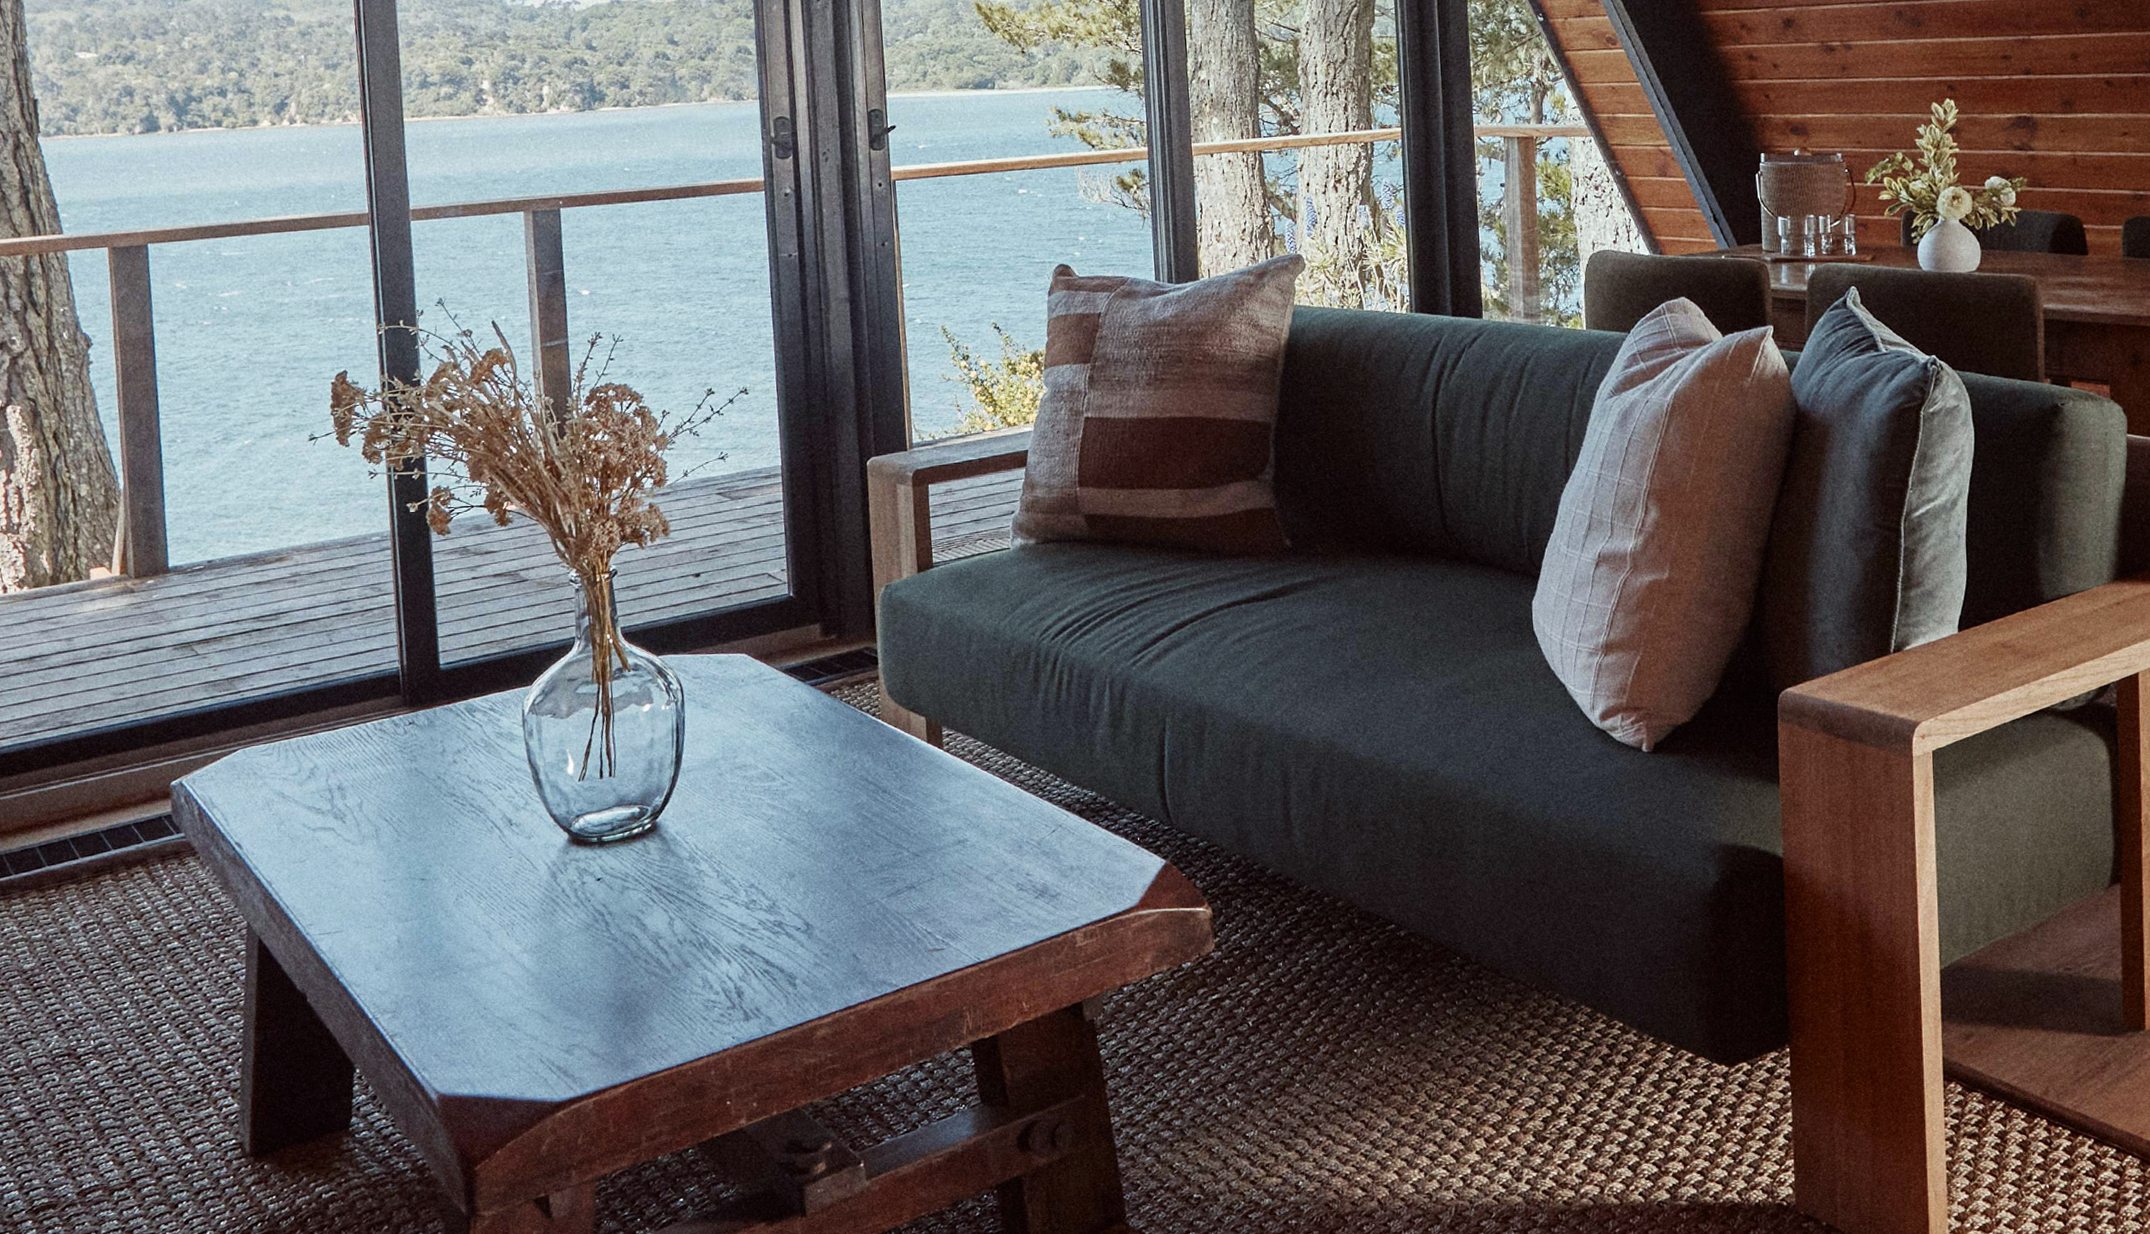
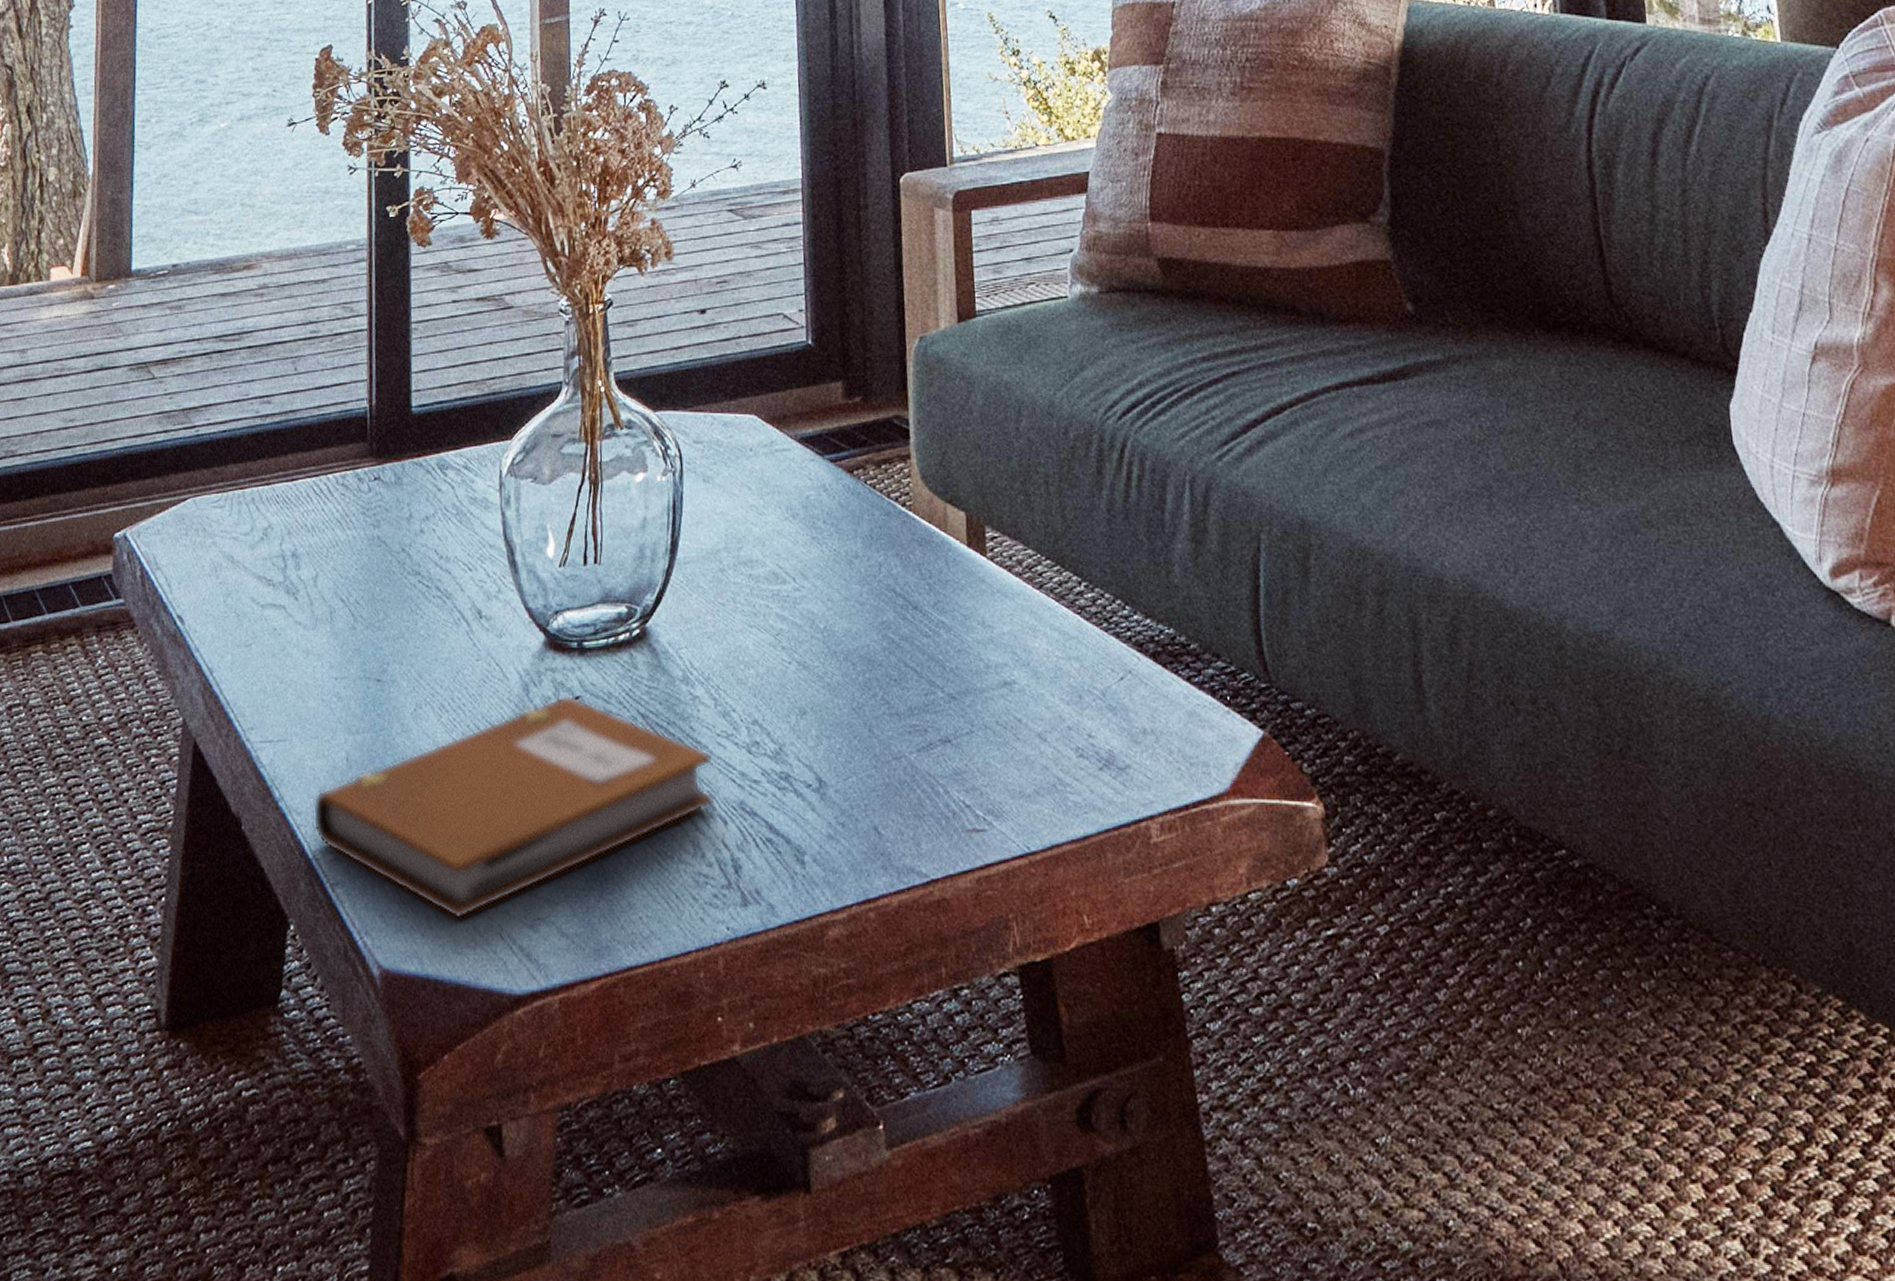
notebook: none [370,878,719,1052] -> present [312,695,715,919]

